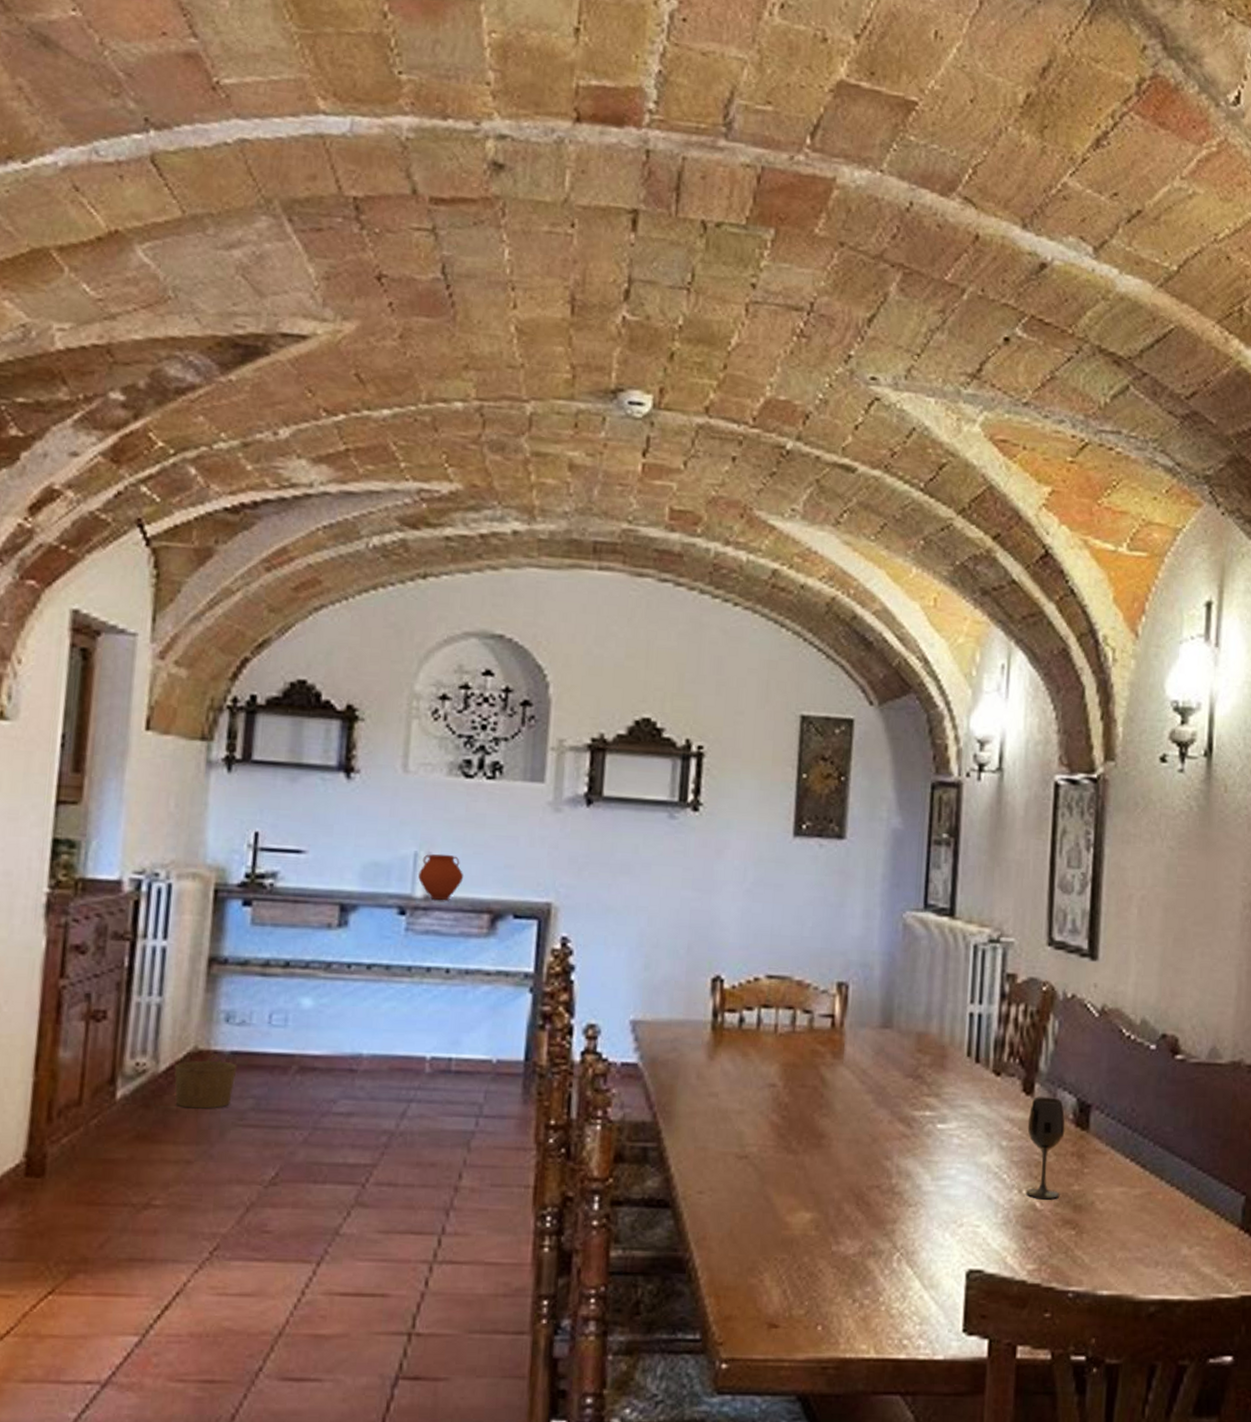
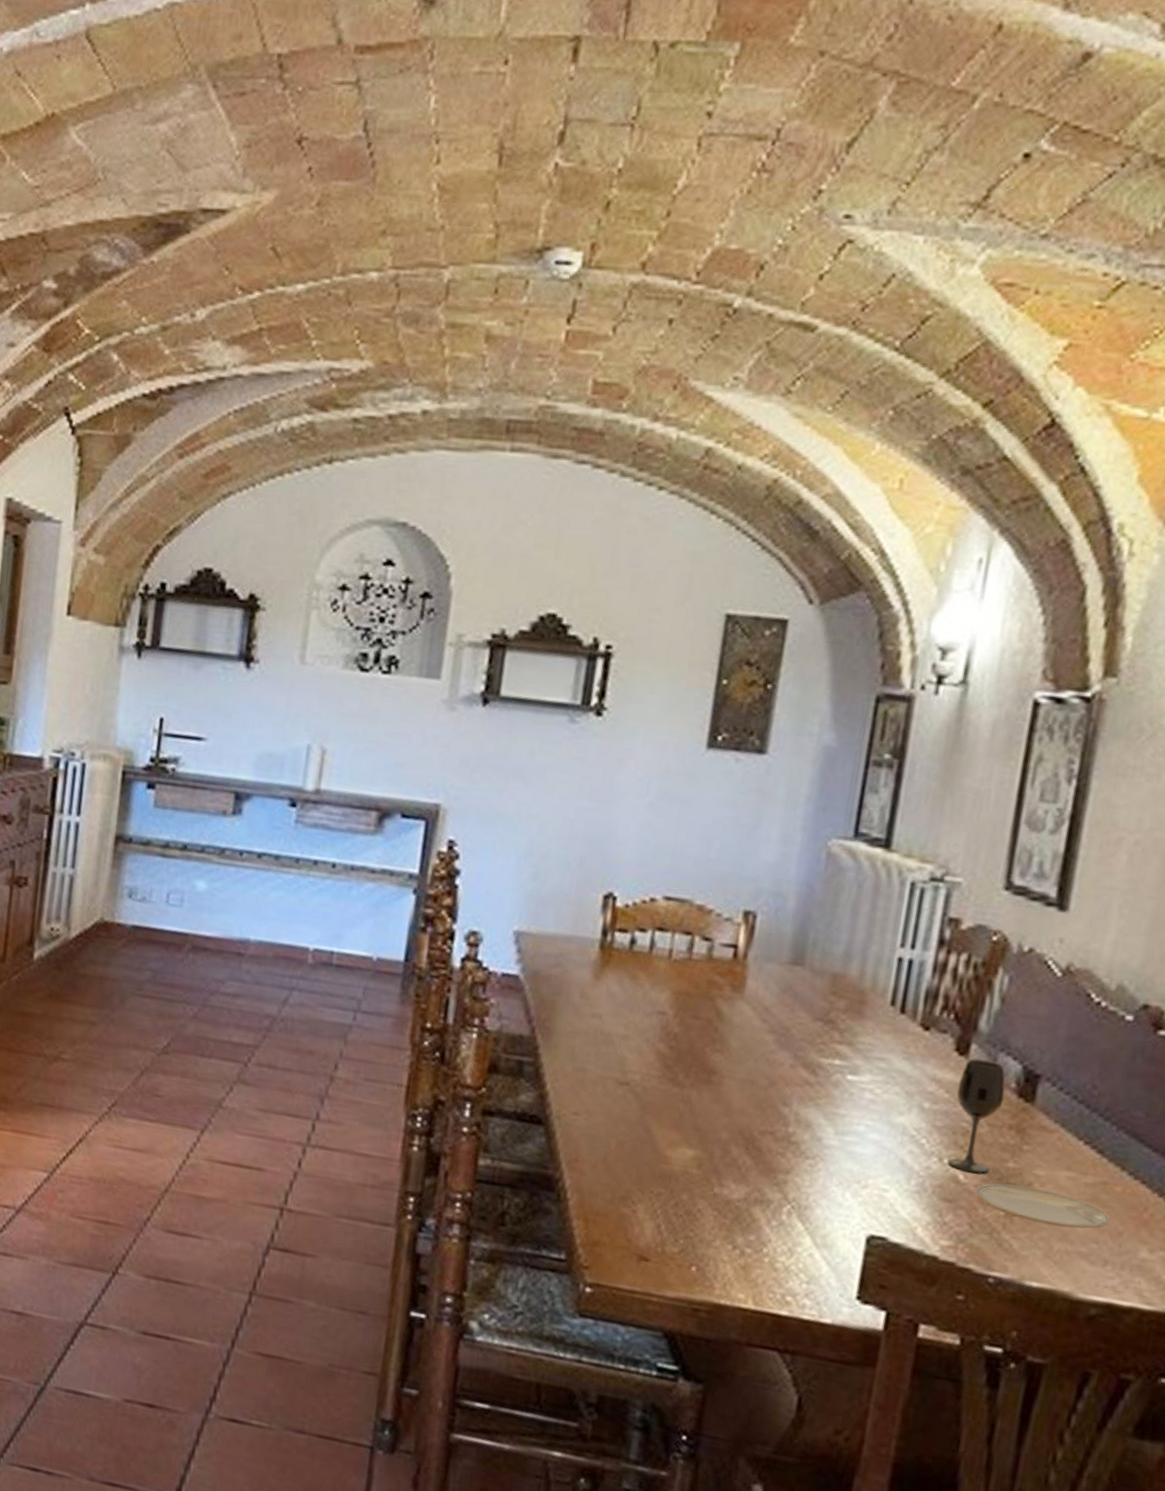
basket: present [174,1055,238,1109] -> none [83,927,138,977]
ceramic pot: present [418,853,464,900] -> none [310,747,355,795]
plate: none [1050,1205,1157,1238] -> present [975,1183,1111,1229]

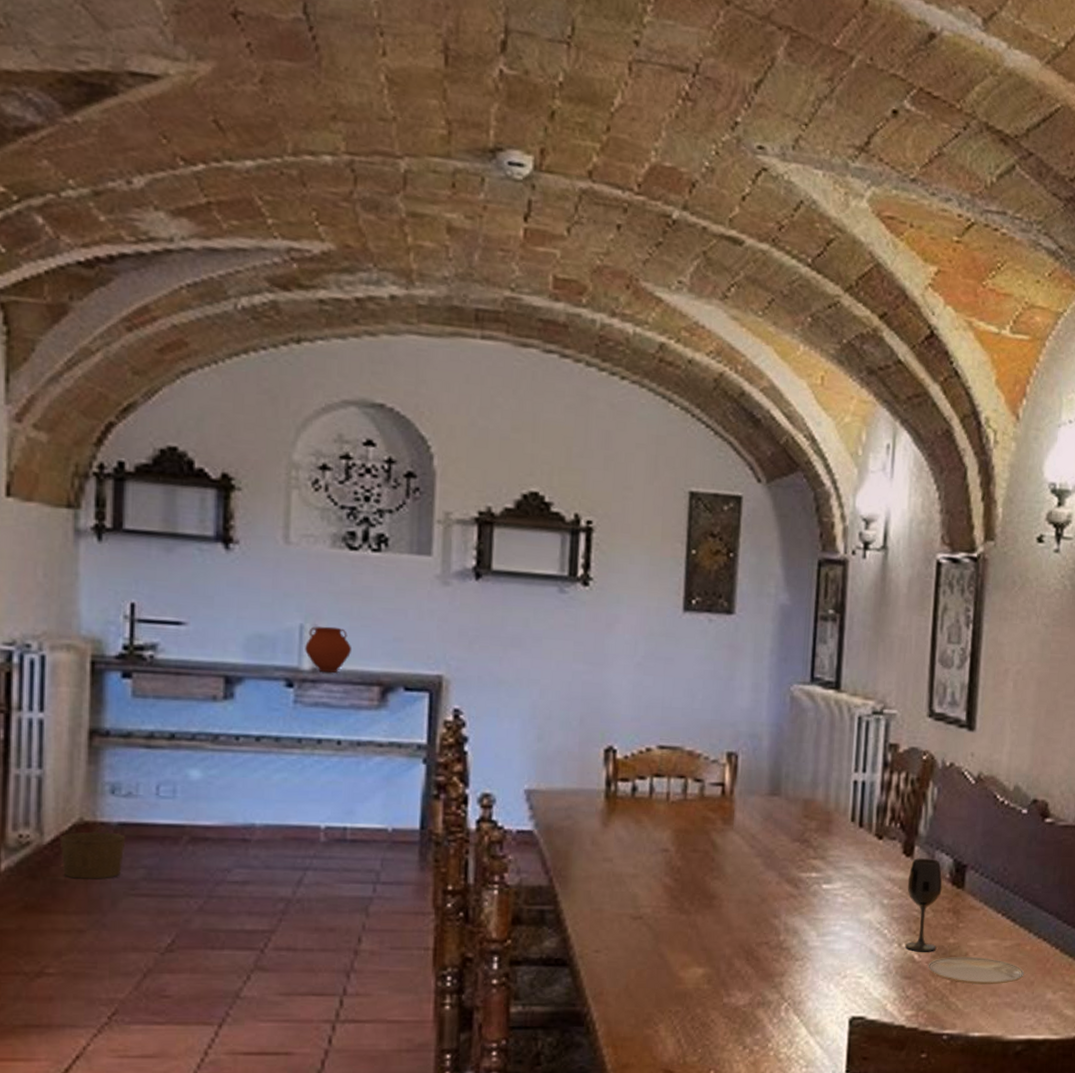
basket: none [83,927,138,977] -> present [59,826,126,879]
ceramic pot: none [310,747,355,795] -> present [305,626,352,673]

